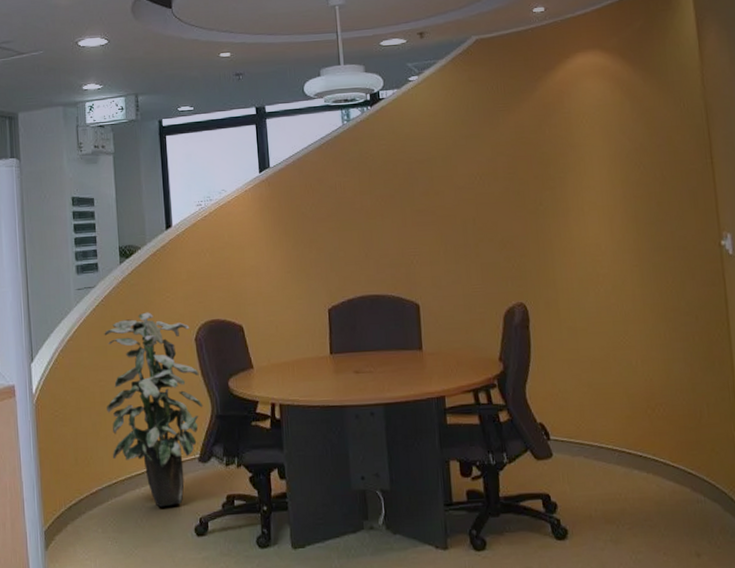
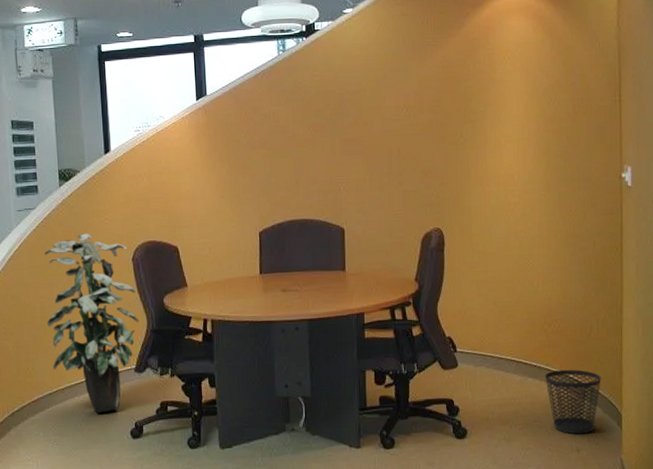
wastebasket: none [653,460,718,536] -> present [545,369,601,435]

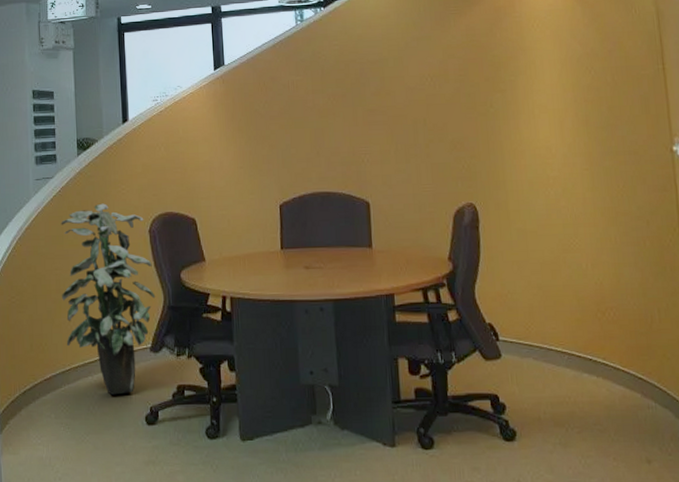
wastebasket: present [545,369,601,435] -> none [602,365,670,442]

